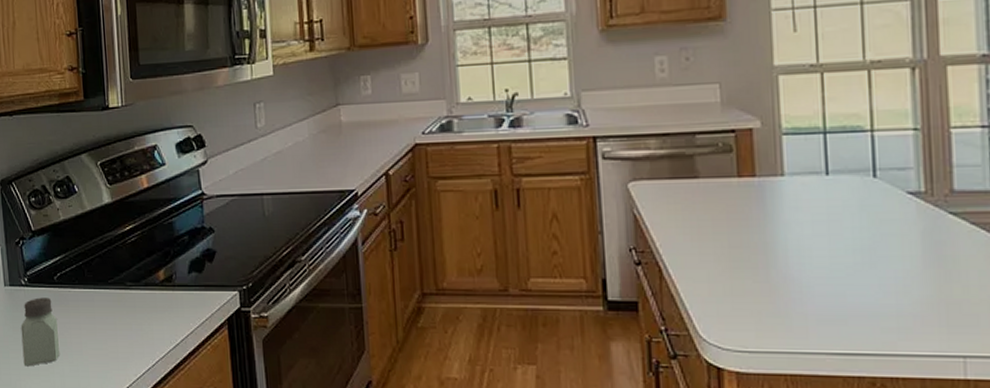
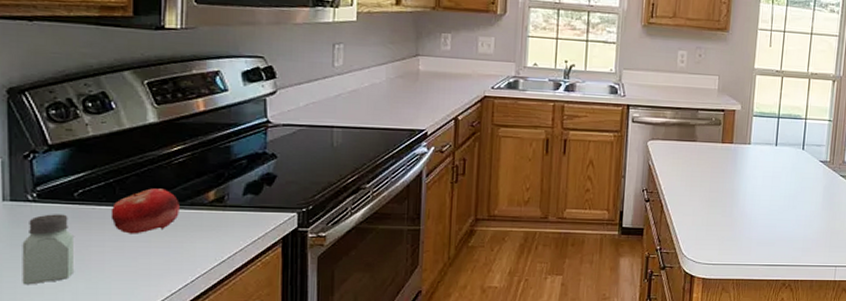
fruit: none [82,269,137,316] -> present [110,188,180,234]

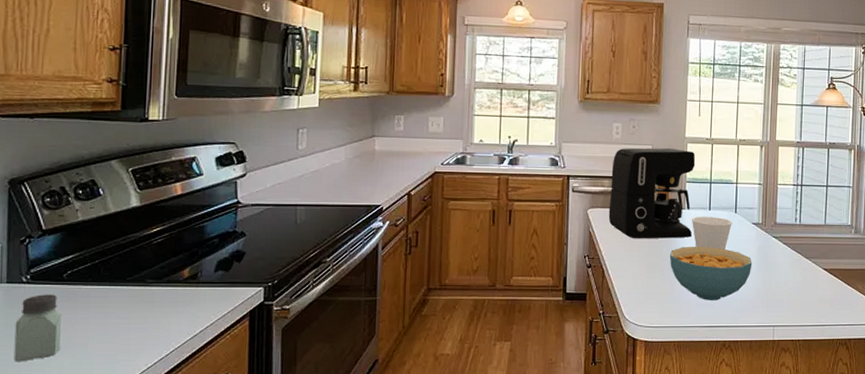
fruit: present [110,188,180,234] -> none [95,268,157,311]
coffee maker: none [669,78,764,174] -> present [608,148,696,239]
cereal bowl: none [731,182,818,239] -> present [669,246,753,300]
cup: none [756,152,799,187] -> present [691,216,732,250]

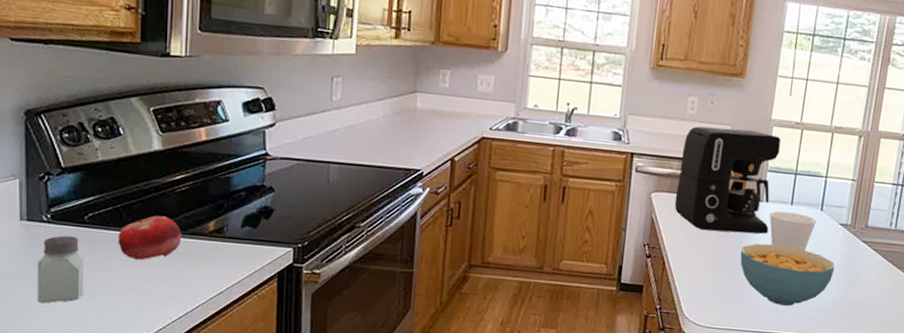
fruit: none [95,268,157,311] -> present [117,215,181,260]

